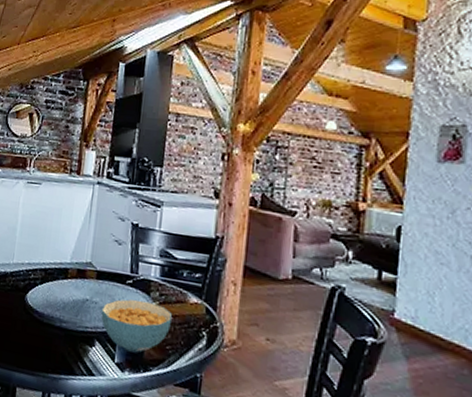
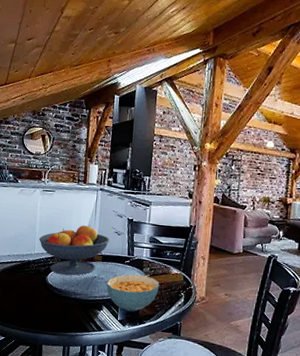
fruit bowl: none [19,229,107,296] -> present [39,225,109,276]

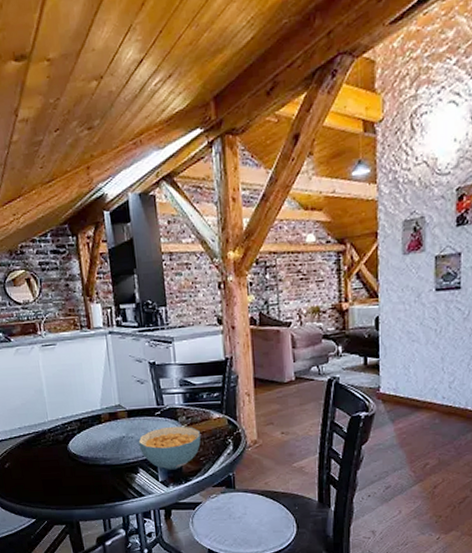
fruit bowl: present [39,225,109,276] -> none [50,377,132,441]

